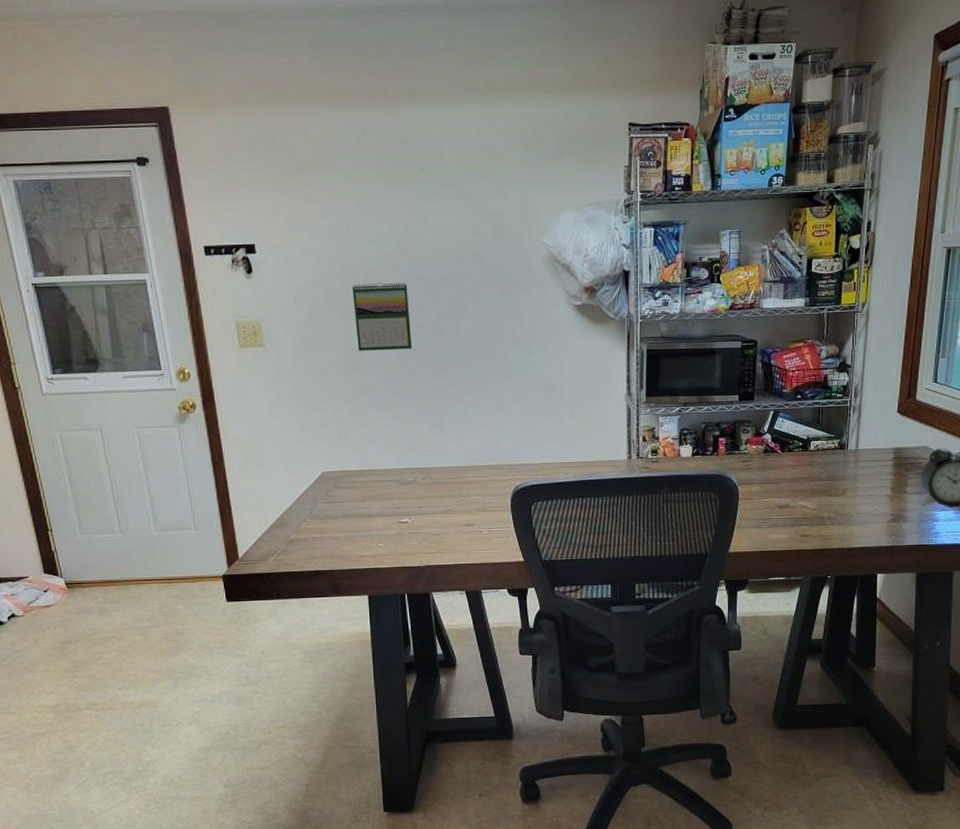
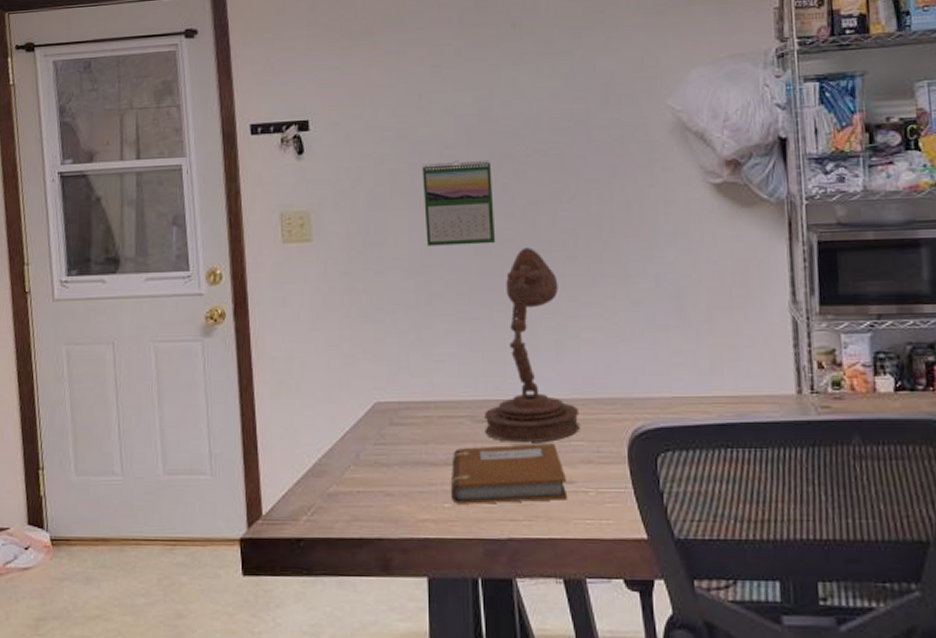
notebook: none [382,498,468,544] -> present [450,444,568,504]
desk lamp: none [406,353,477,498] -> present [484,247,580,442]

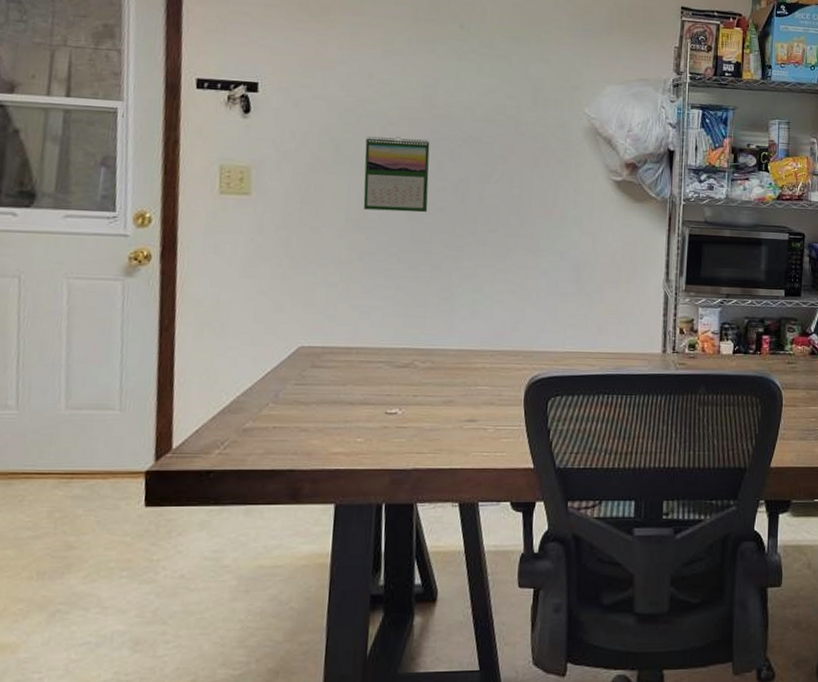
notebook: present [450,444,568,504] -> none [363,387,470,439]
desk lamp: present [484,247,580,442] -> none [401,218,487,386]

